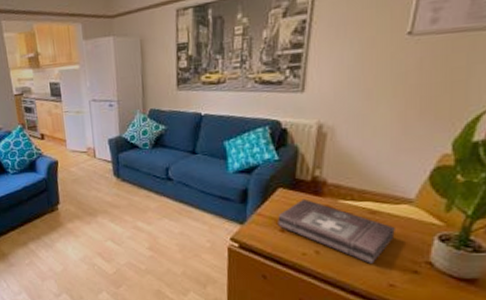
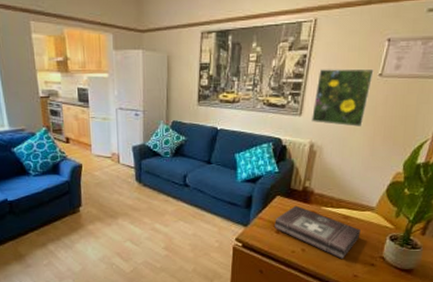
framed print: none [318,26,400,101] -> present [312,68,374,128]

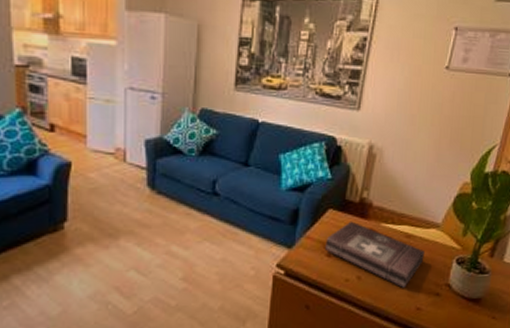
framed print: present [312,68,374,128] -> none [371,56,440,128]

